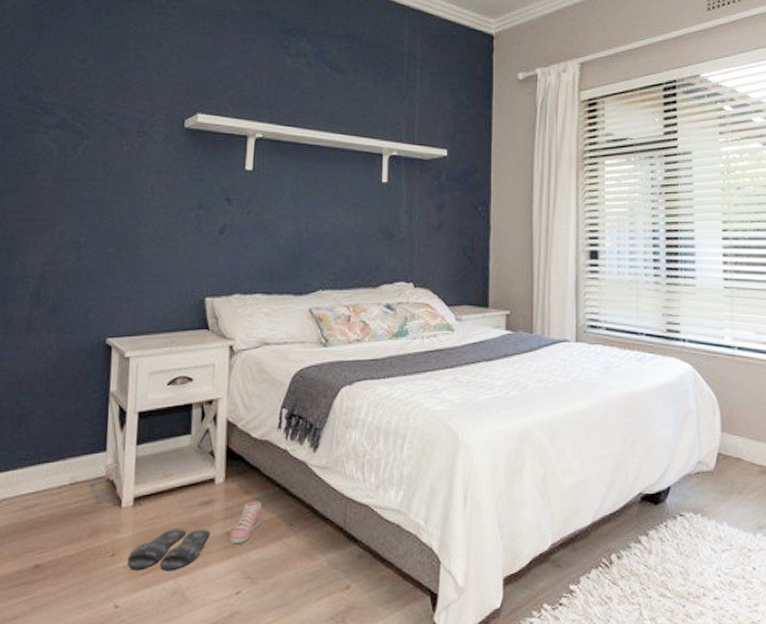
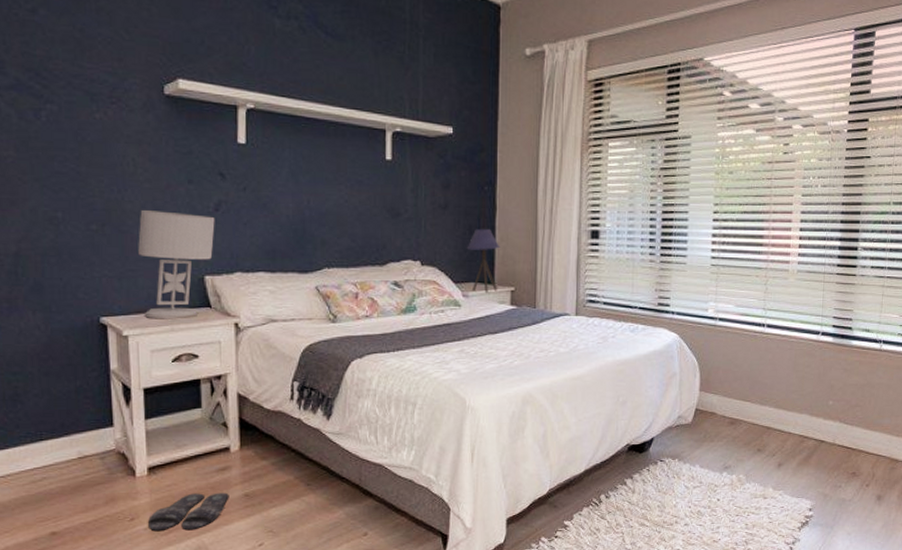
table lamp: none [147,234,219,341] -> present [138,210,215,319]
sneaker: present [228,501,263,543] -> none [247,465,280,503]
table lamp: none [460,247,495,317] -> present [466,227,500,293]

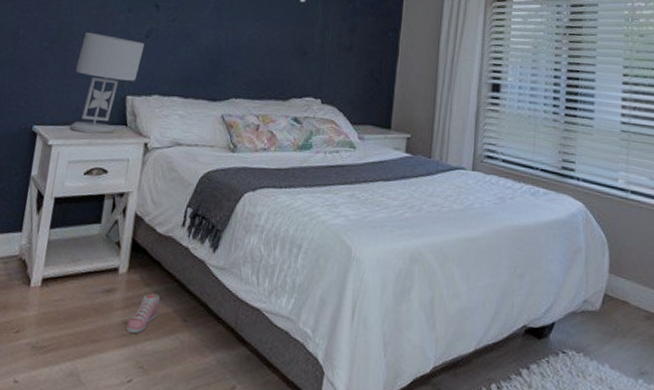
slippers: present [147,492,229,532] -> none [30,312,109,353]
sneaker: none [247,465,280,503] -> present [125,293,160,333]
table lamp: present [466,227,500,293] -> none [366,71,400,138]

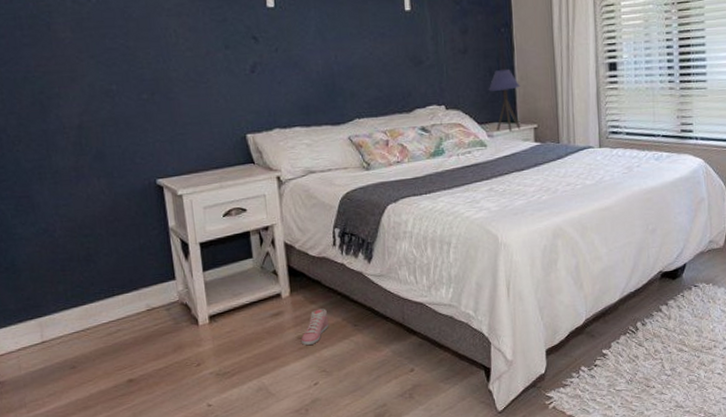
table lamp: present [70,33,145,135] -> none [184,76,253,178]
table lamp: none [366,71,400,138] -> present [488,67,521,132]

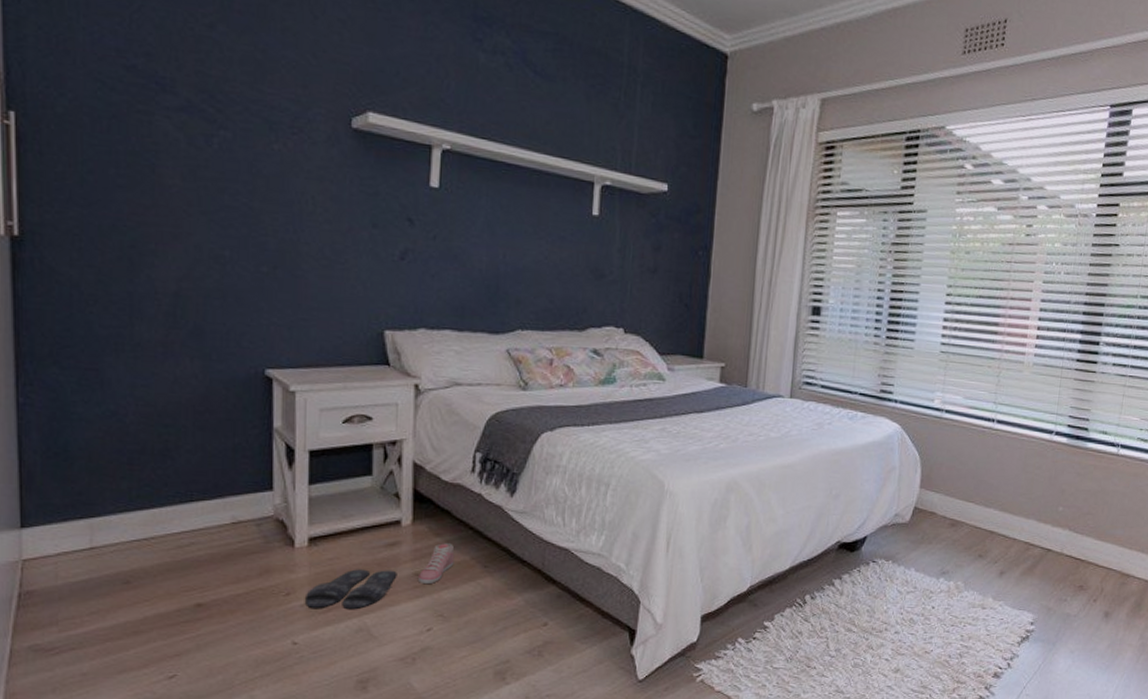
slippers: none [212,336,284,376] -> present [304,569,397,610]
table lamp: present [488,67,521,132] -> none [675,295,712,368]

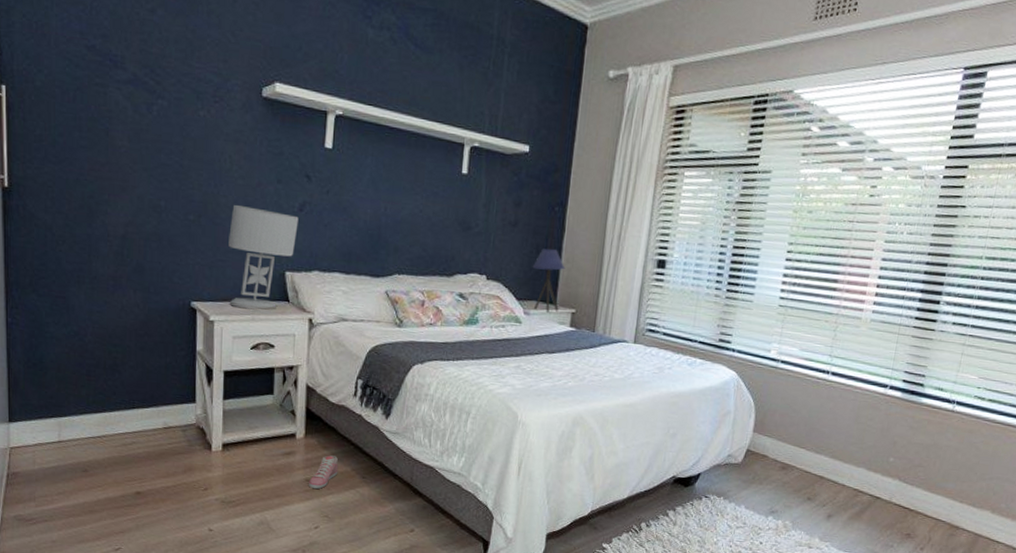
slippers: present [304,569,397,610] -> none [218,472,292,506]
table lamp: none [312,254,400,377] -> present [228,205,299,311]
table lamp: none [675,295,712,368] -> present [532,247,566,313]

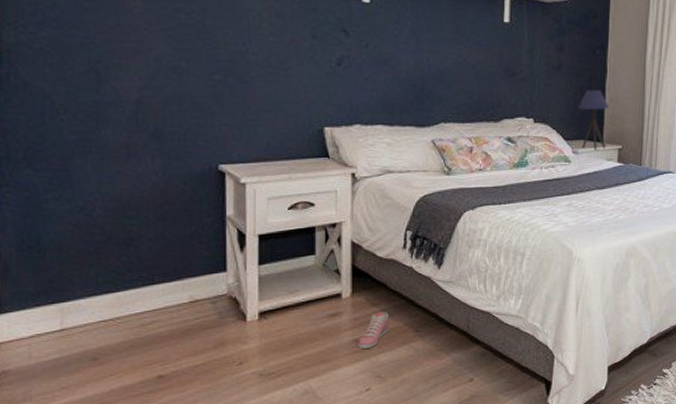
table lamp: present [228,205,299,311] -> none [260,63,337,169]

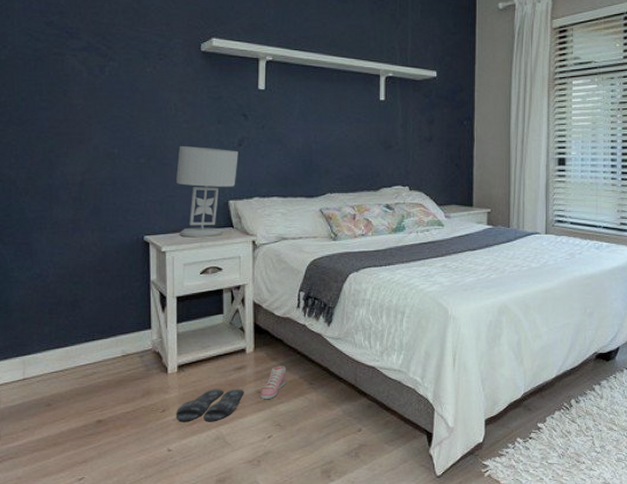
slippers: none [255,338,339,376] -> present [176,389,244,422]
table lamp: none [260,63,337,169] -> present [176,146,238,238]
table lamp: present [578,88,610,150] -> none [448,156,478,214]

